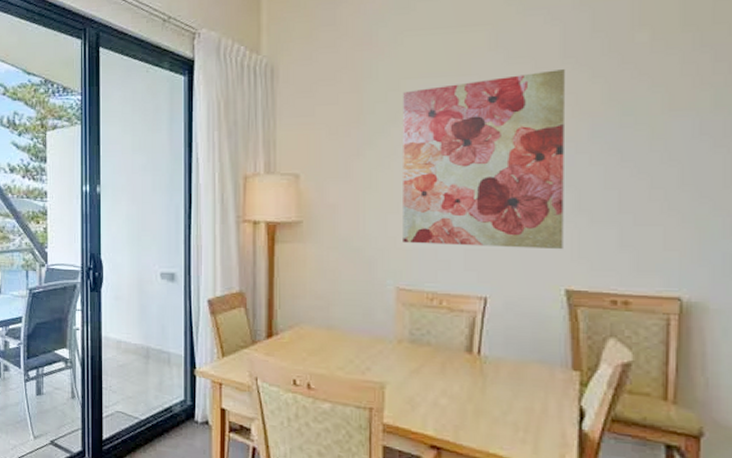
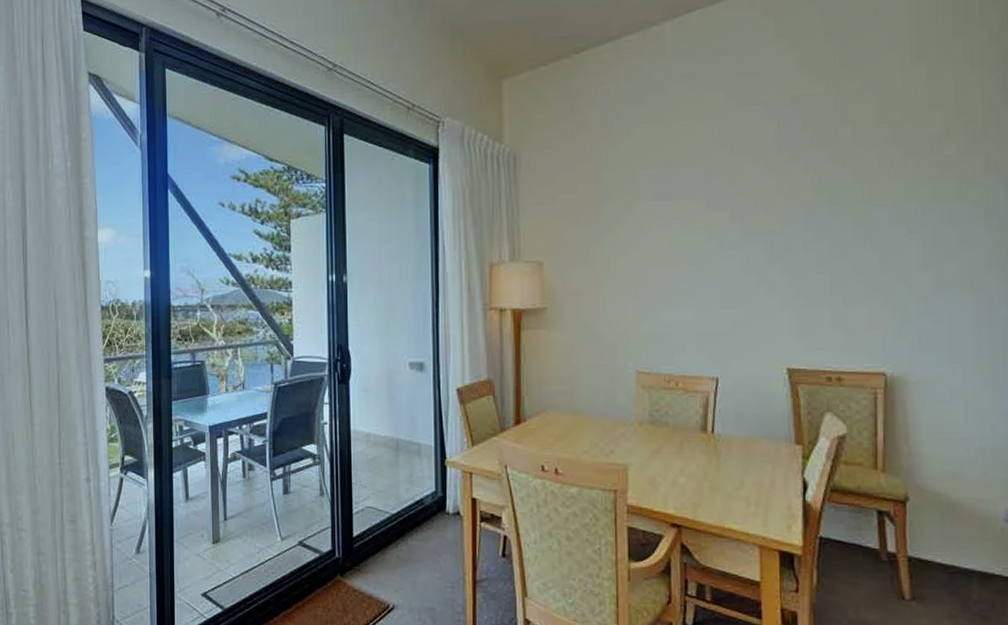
wall art: present [403,69,565,250] -> none [638,161,784,331]

